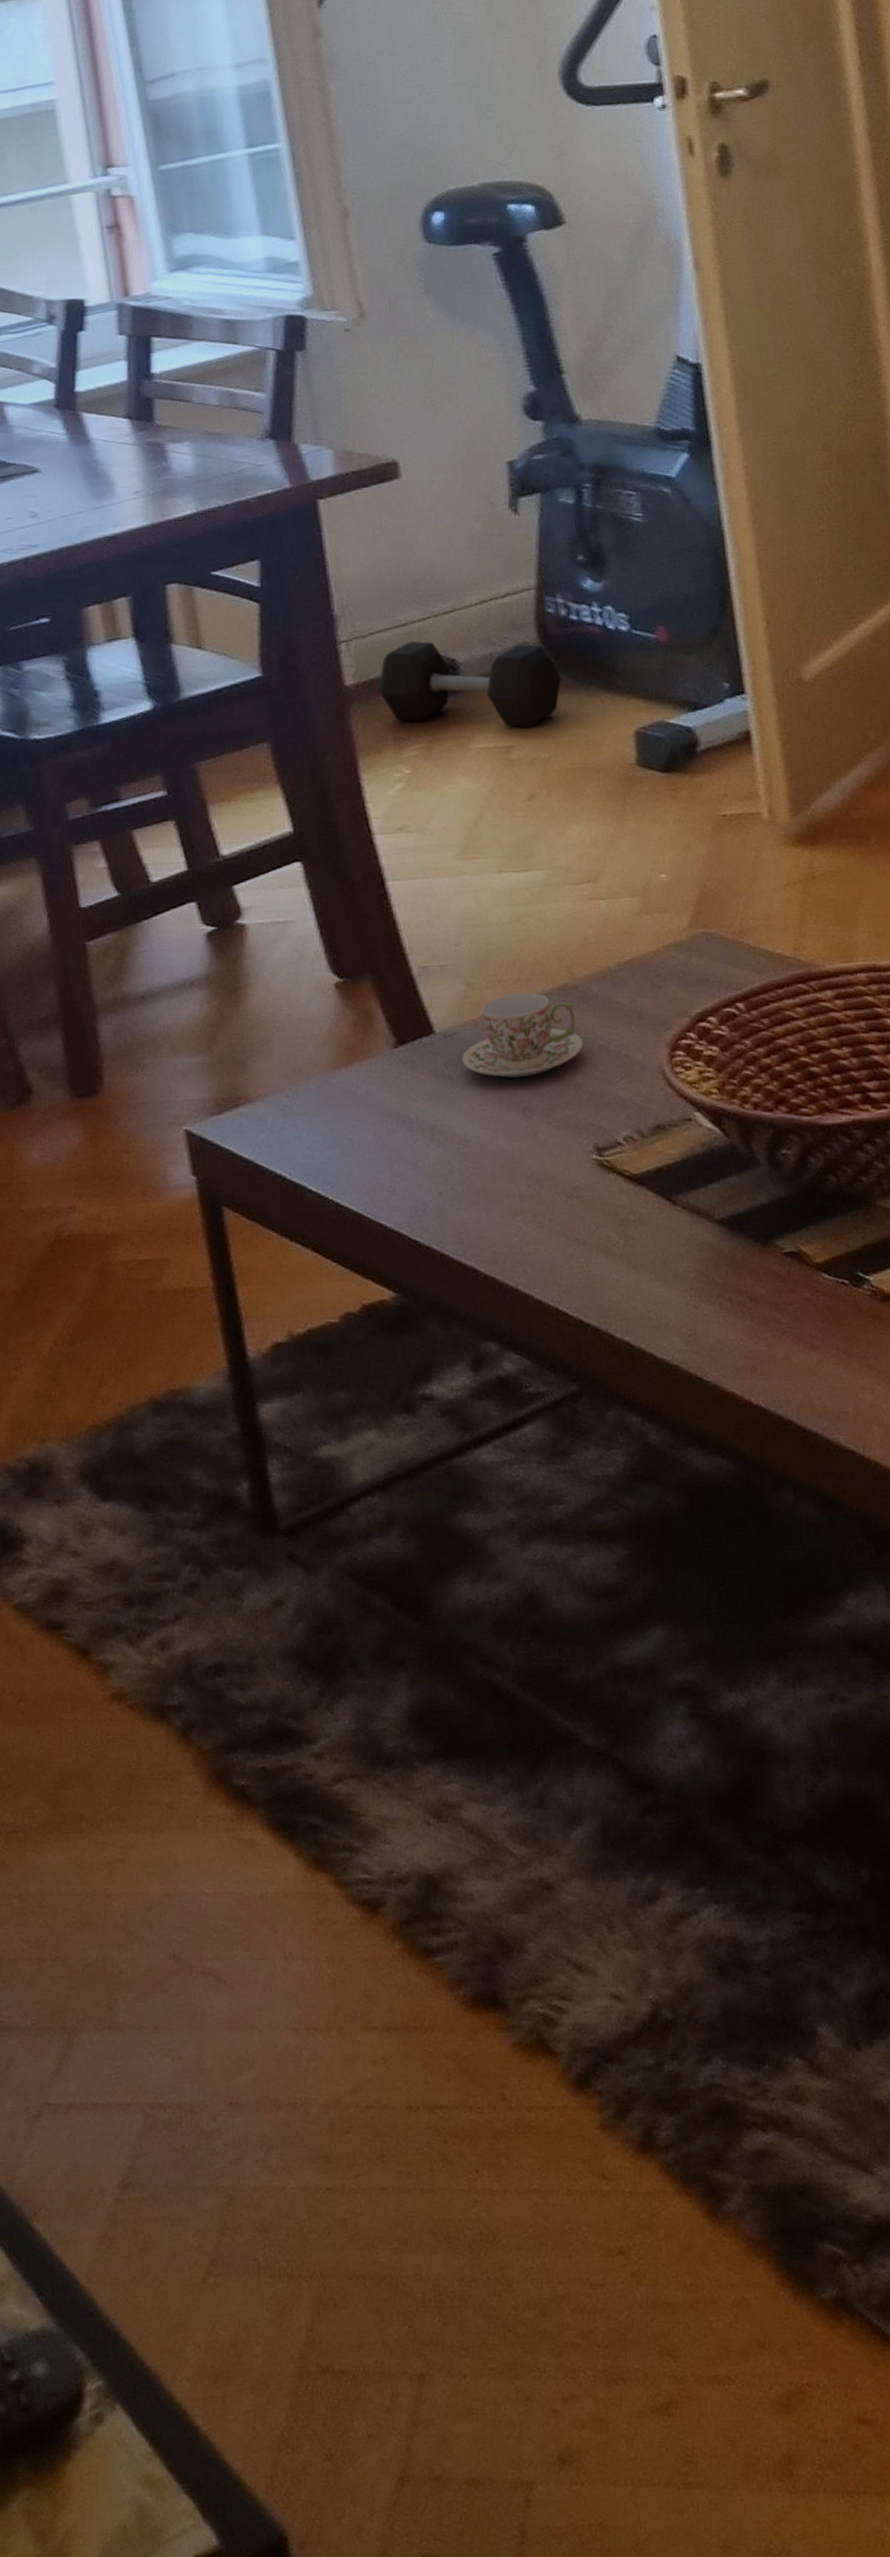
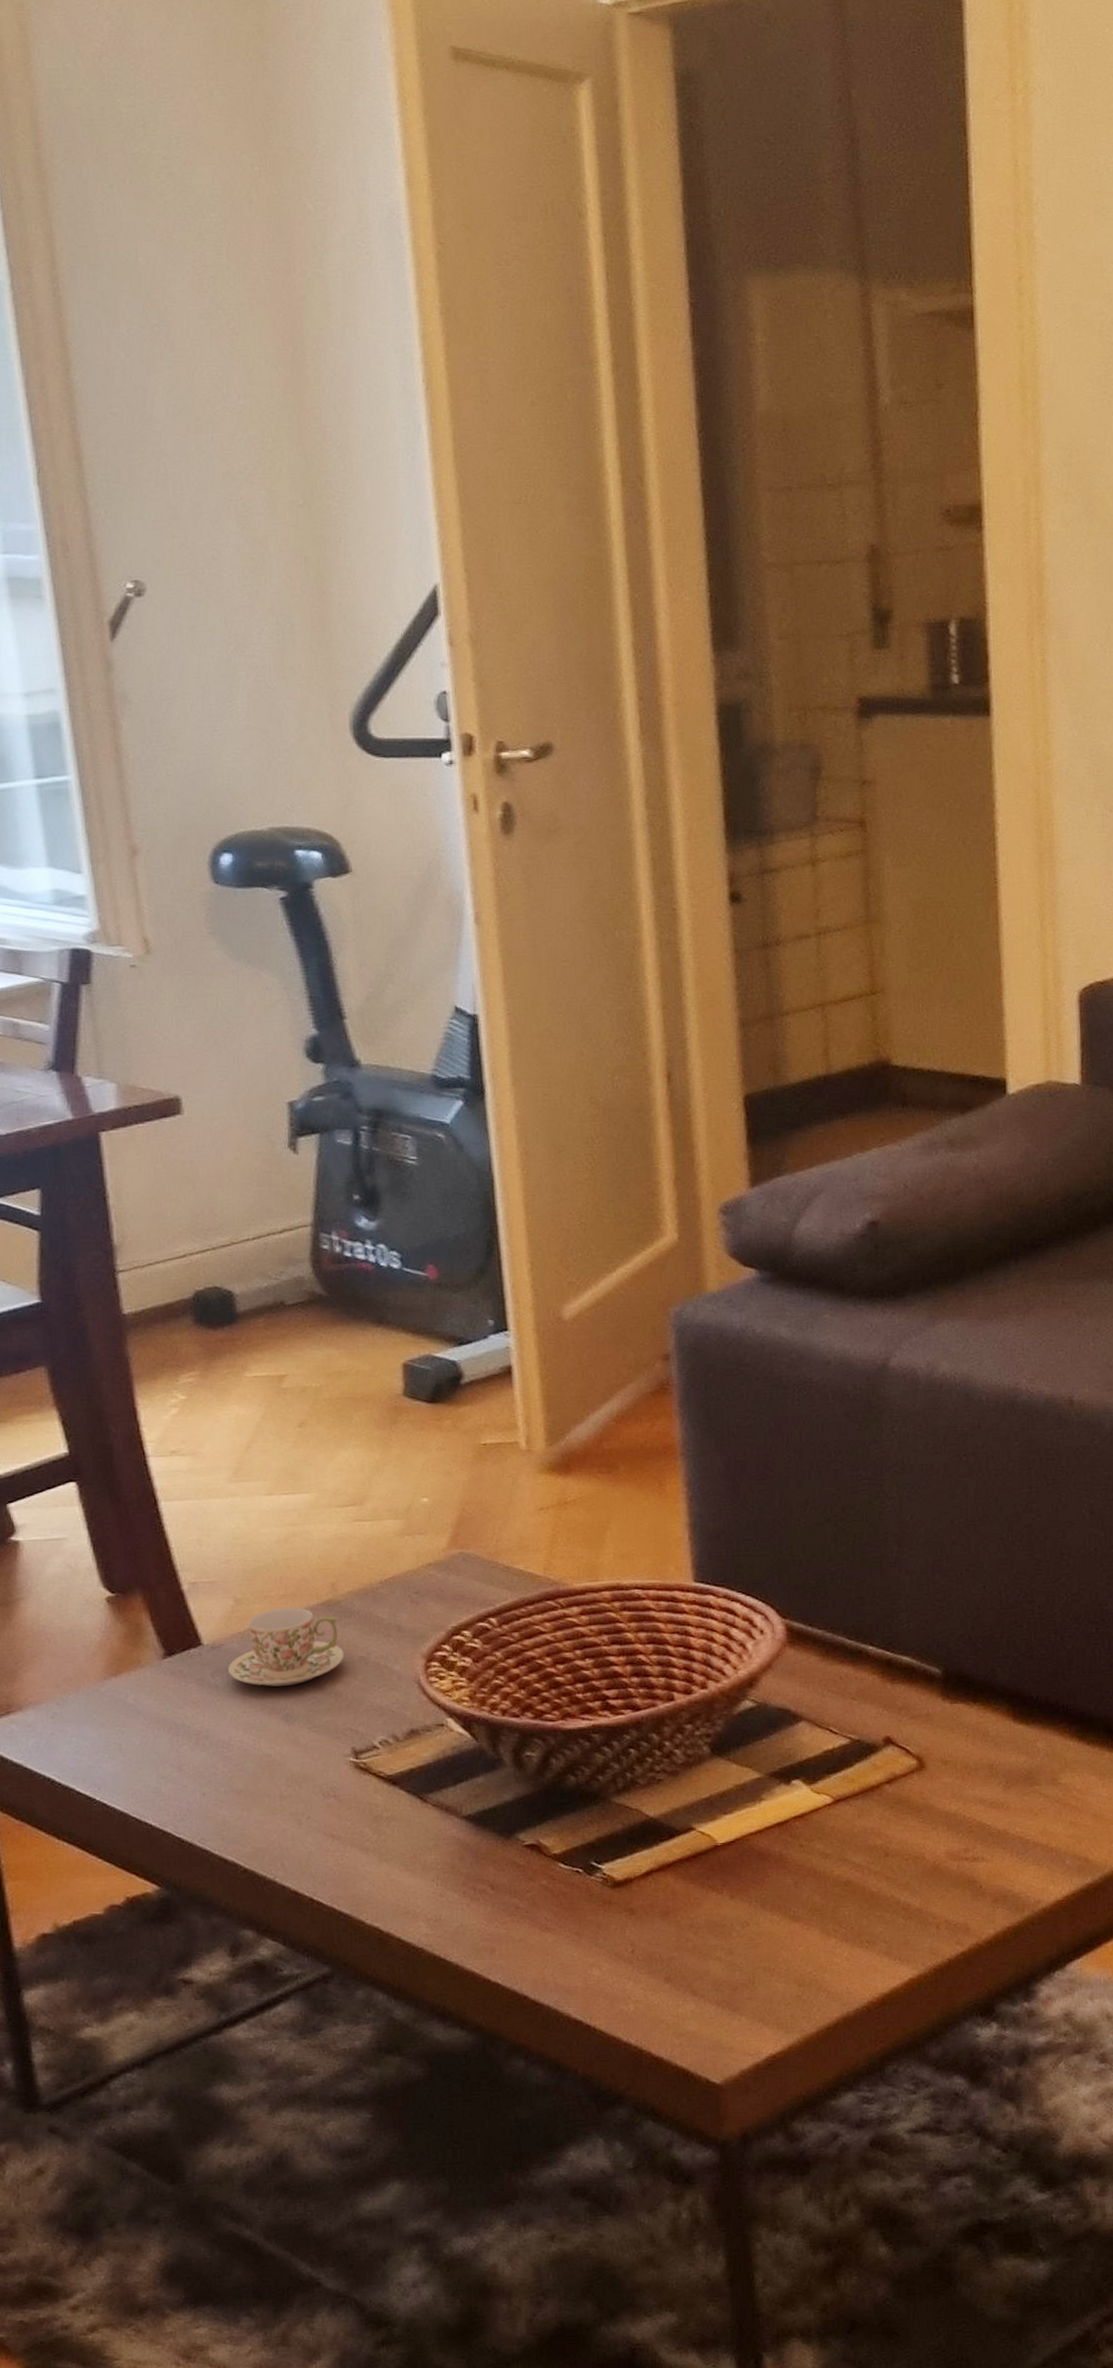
dumbbell: present [378,641,561,728] -> none [156,1272,334,1359]

